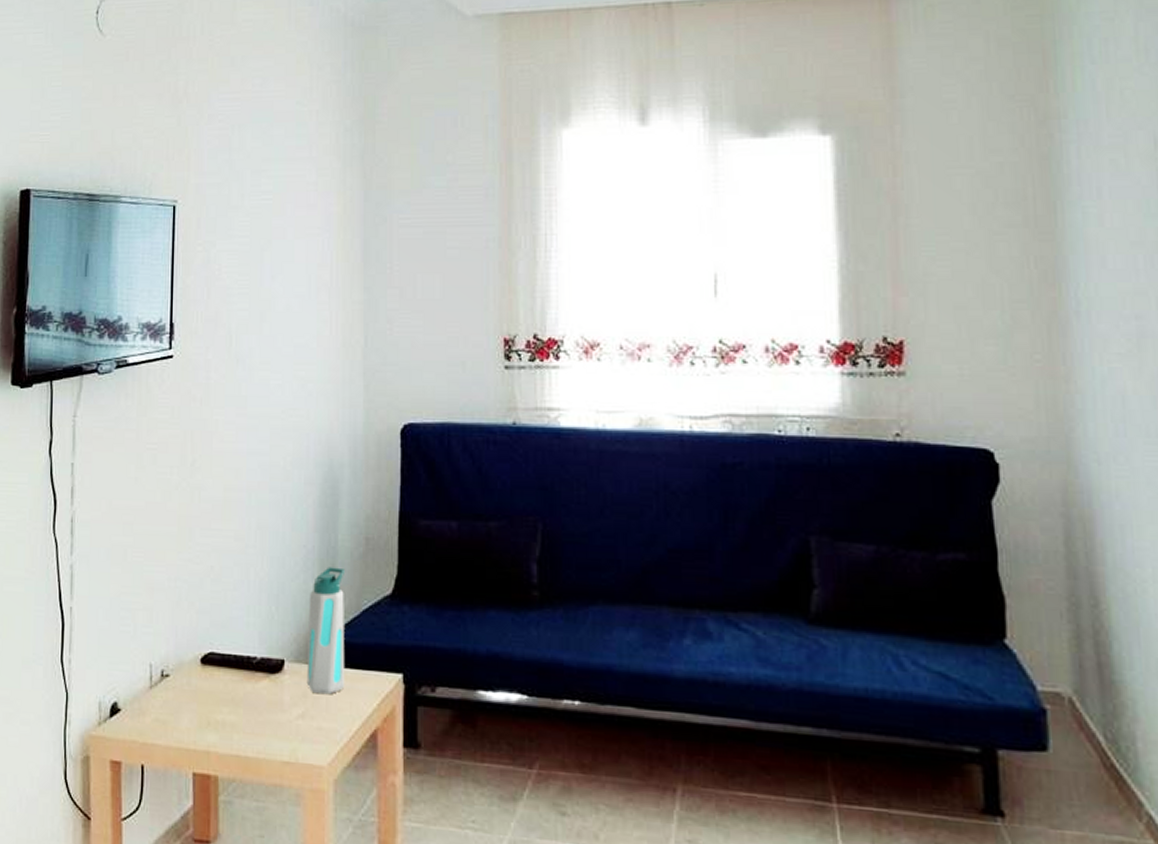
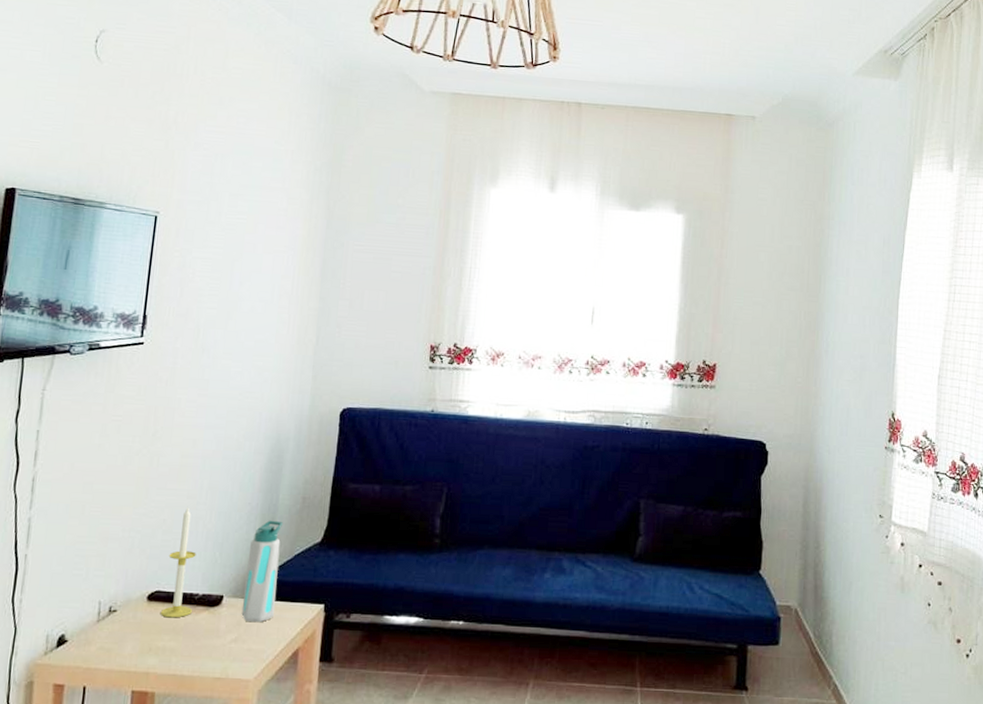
candle: none [216,551,252,686] -> present [160,507,196,618]

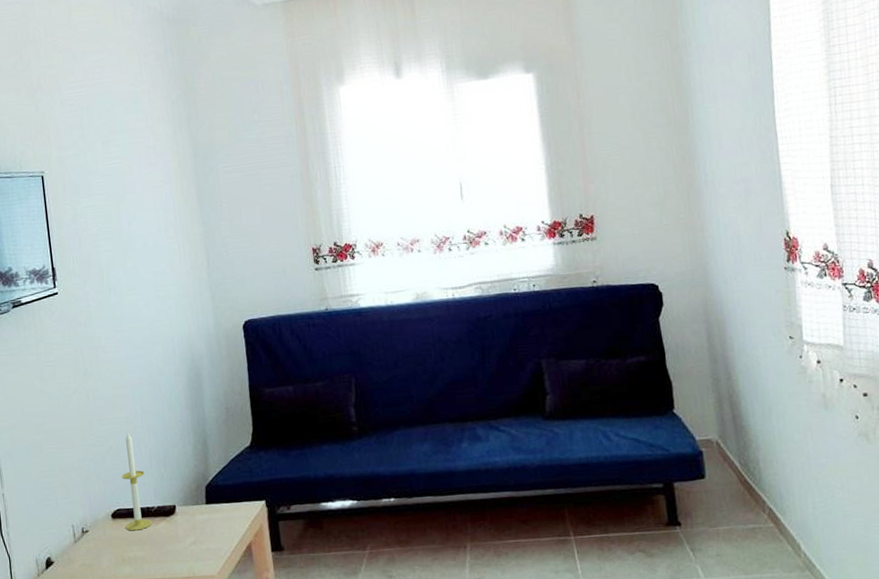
water bottle: present [241,520,284,623] -> none [188,432,224,525]

